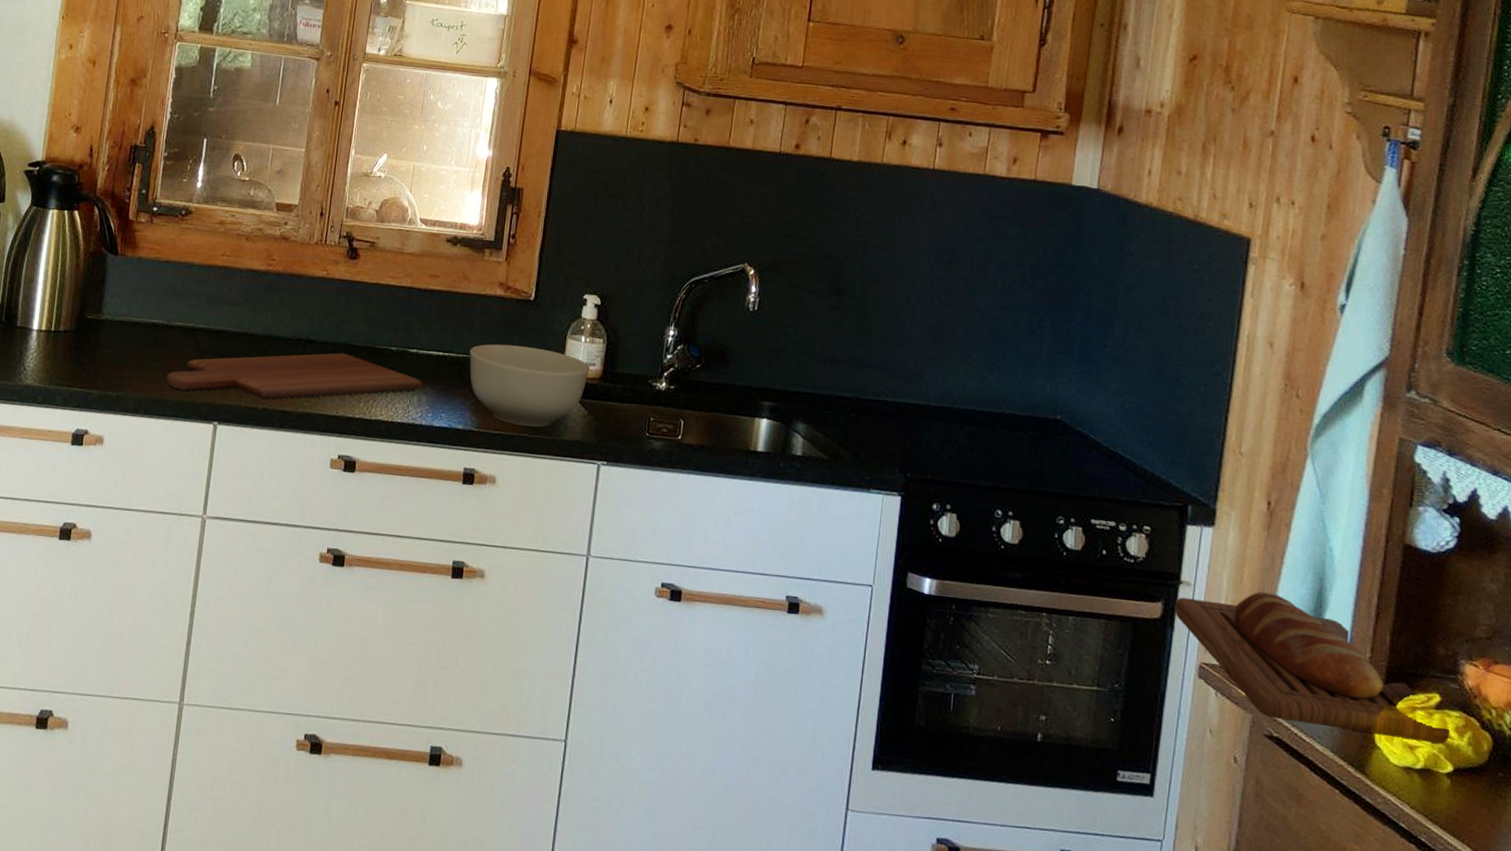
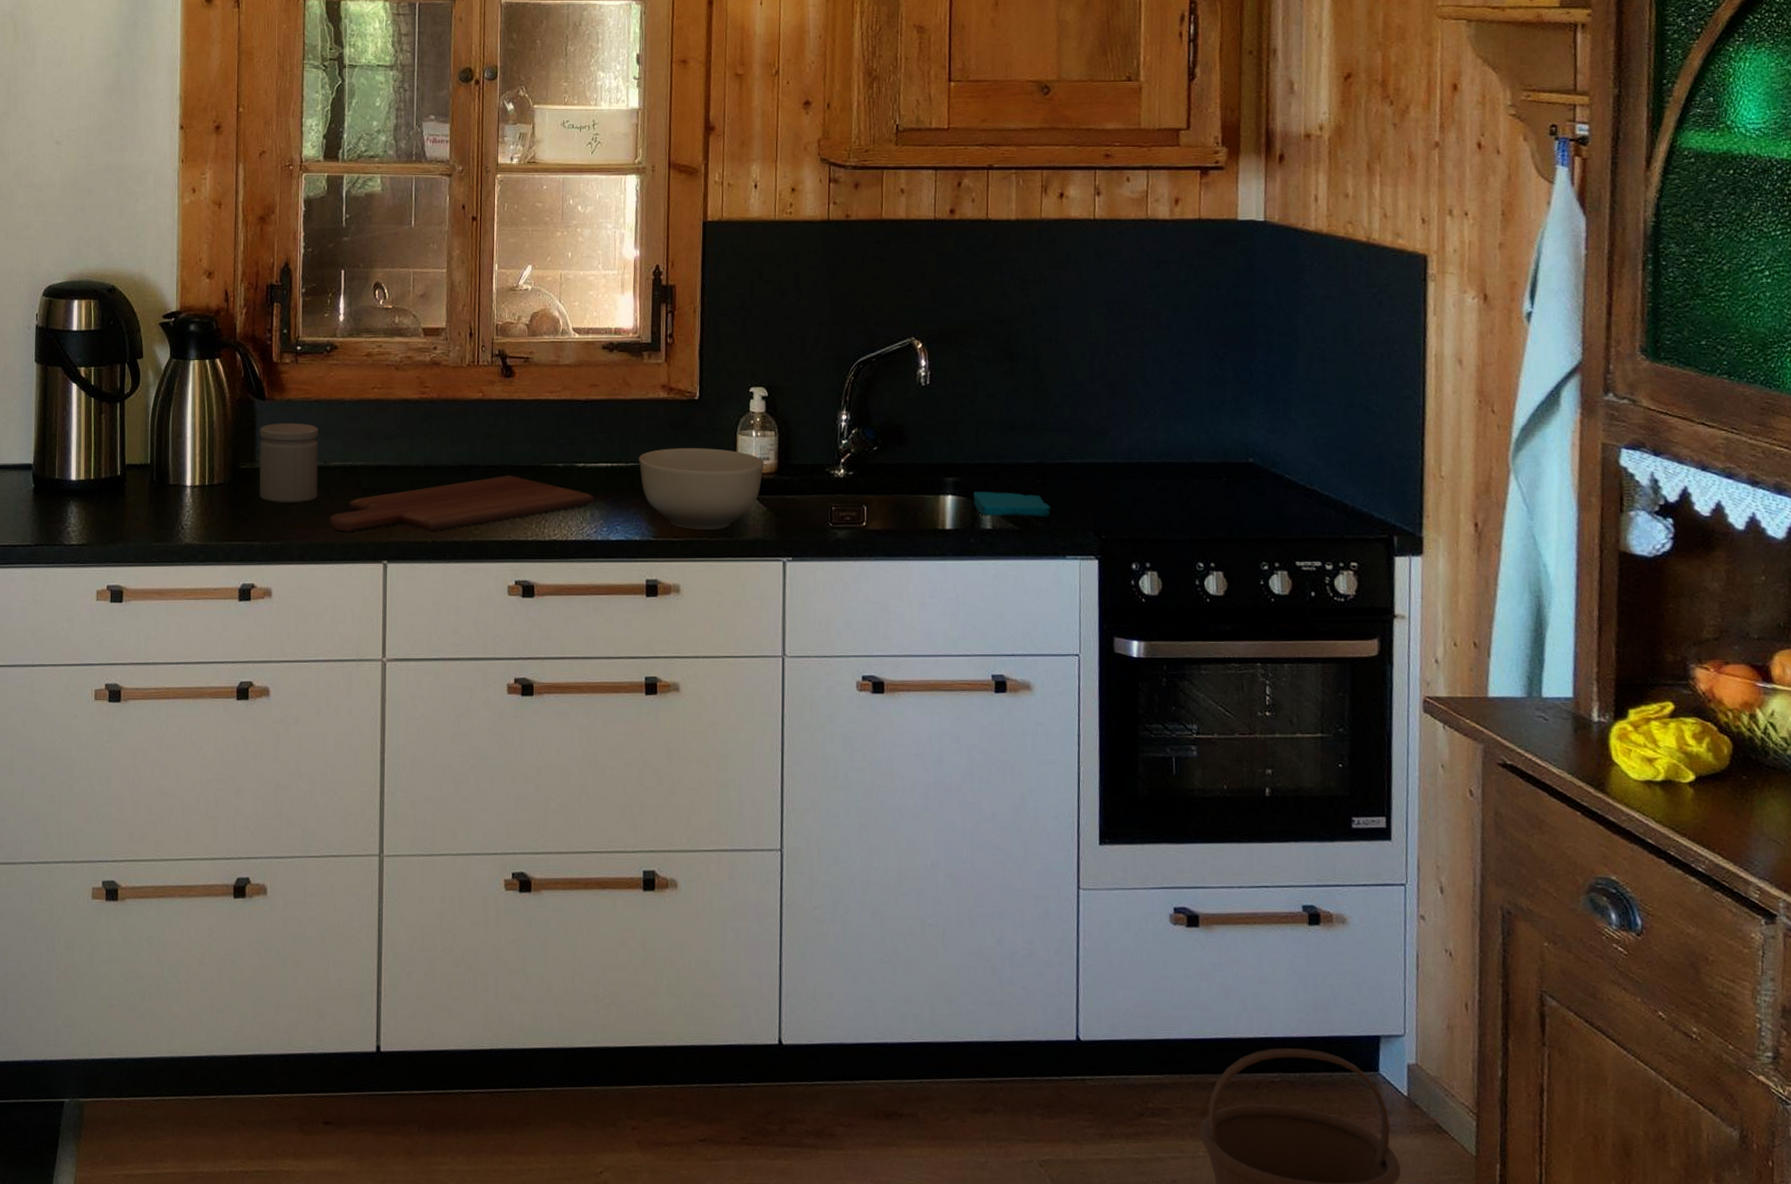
jar: none [102,278,165,358] -> present [260,422,318,503]
sponge: none [787,418,861,451] -> present [973,492,1051,518]
bread loaf: present [1174,591,1450,744] -> none [1391,616,1688,753]

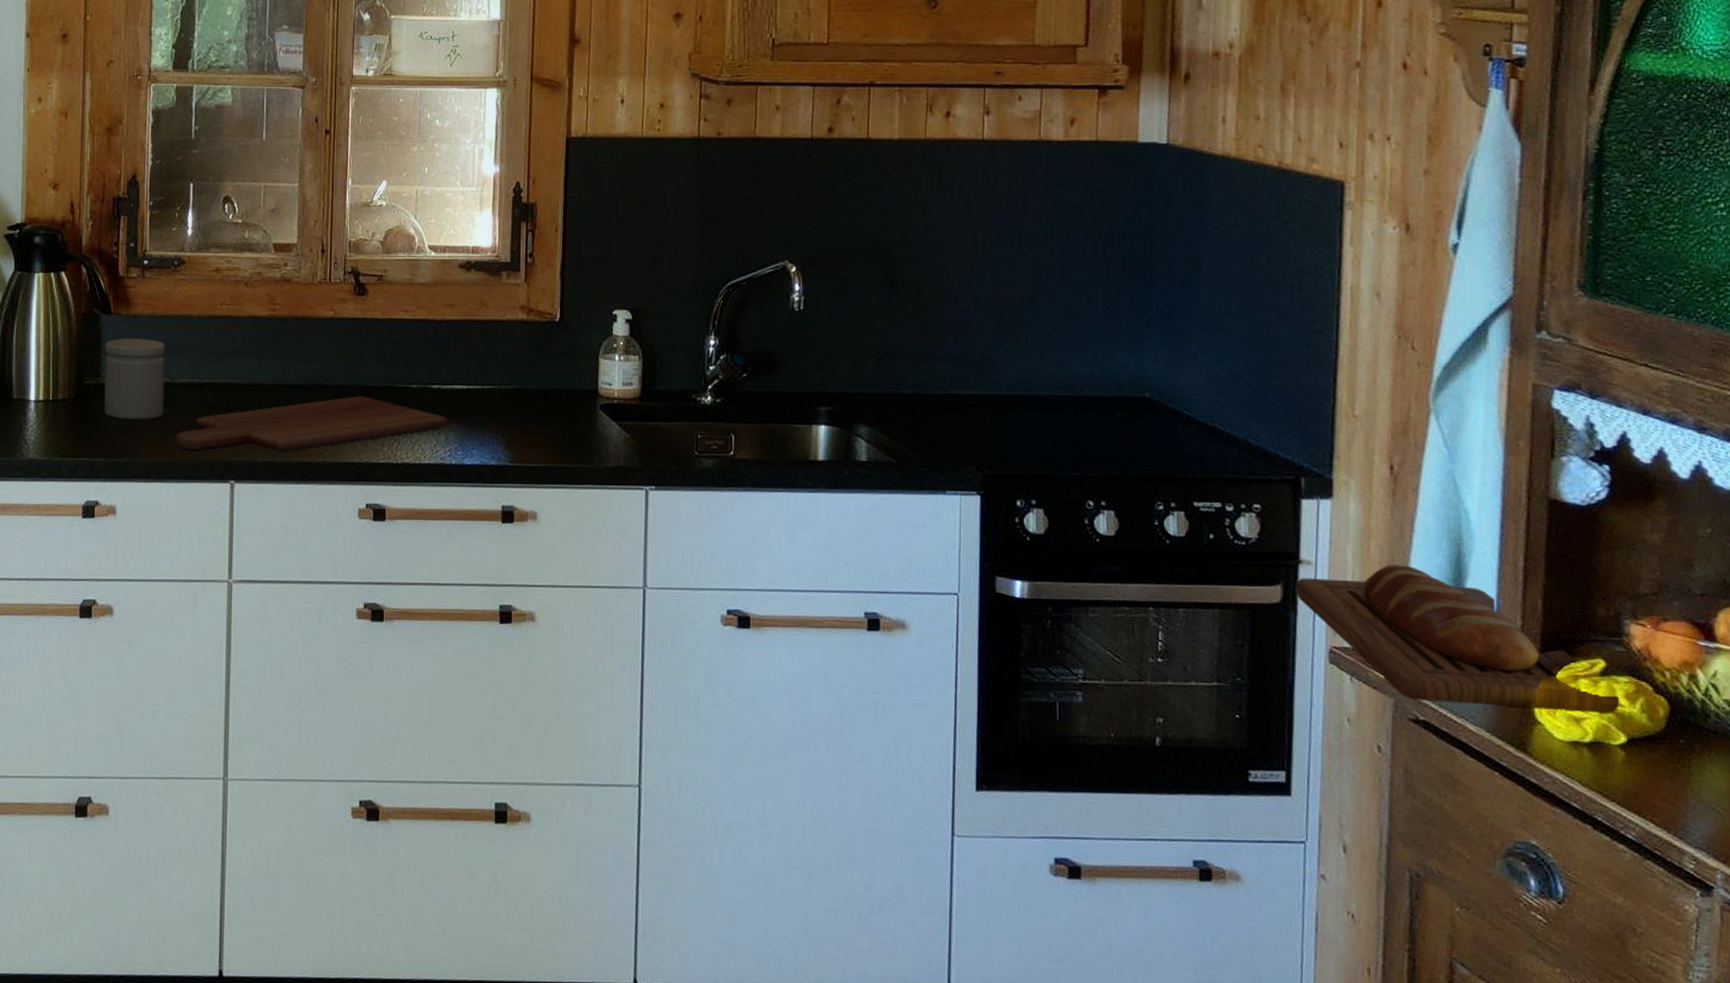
bowl: present [639,448,765,530] -> none [496,371,628,456]
sponge: present [973,492,1051,518] -> none [847,422,930,451]
bread loaf: none [1391,616,1688,753] -> present [1295,563,1620,713]

